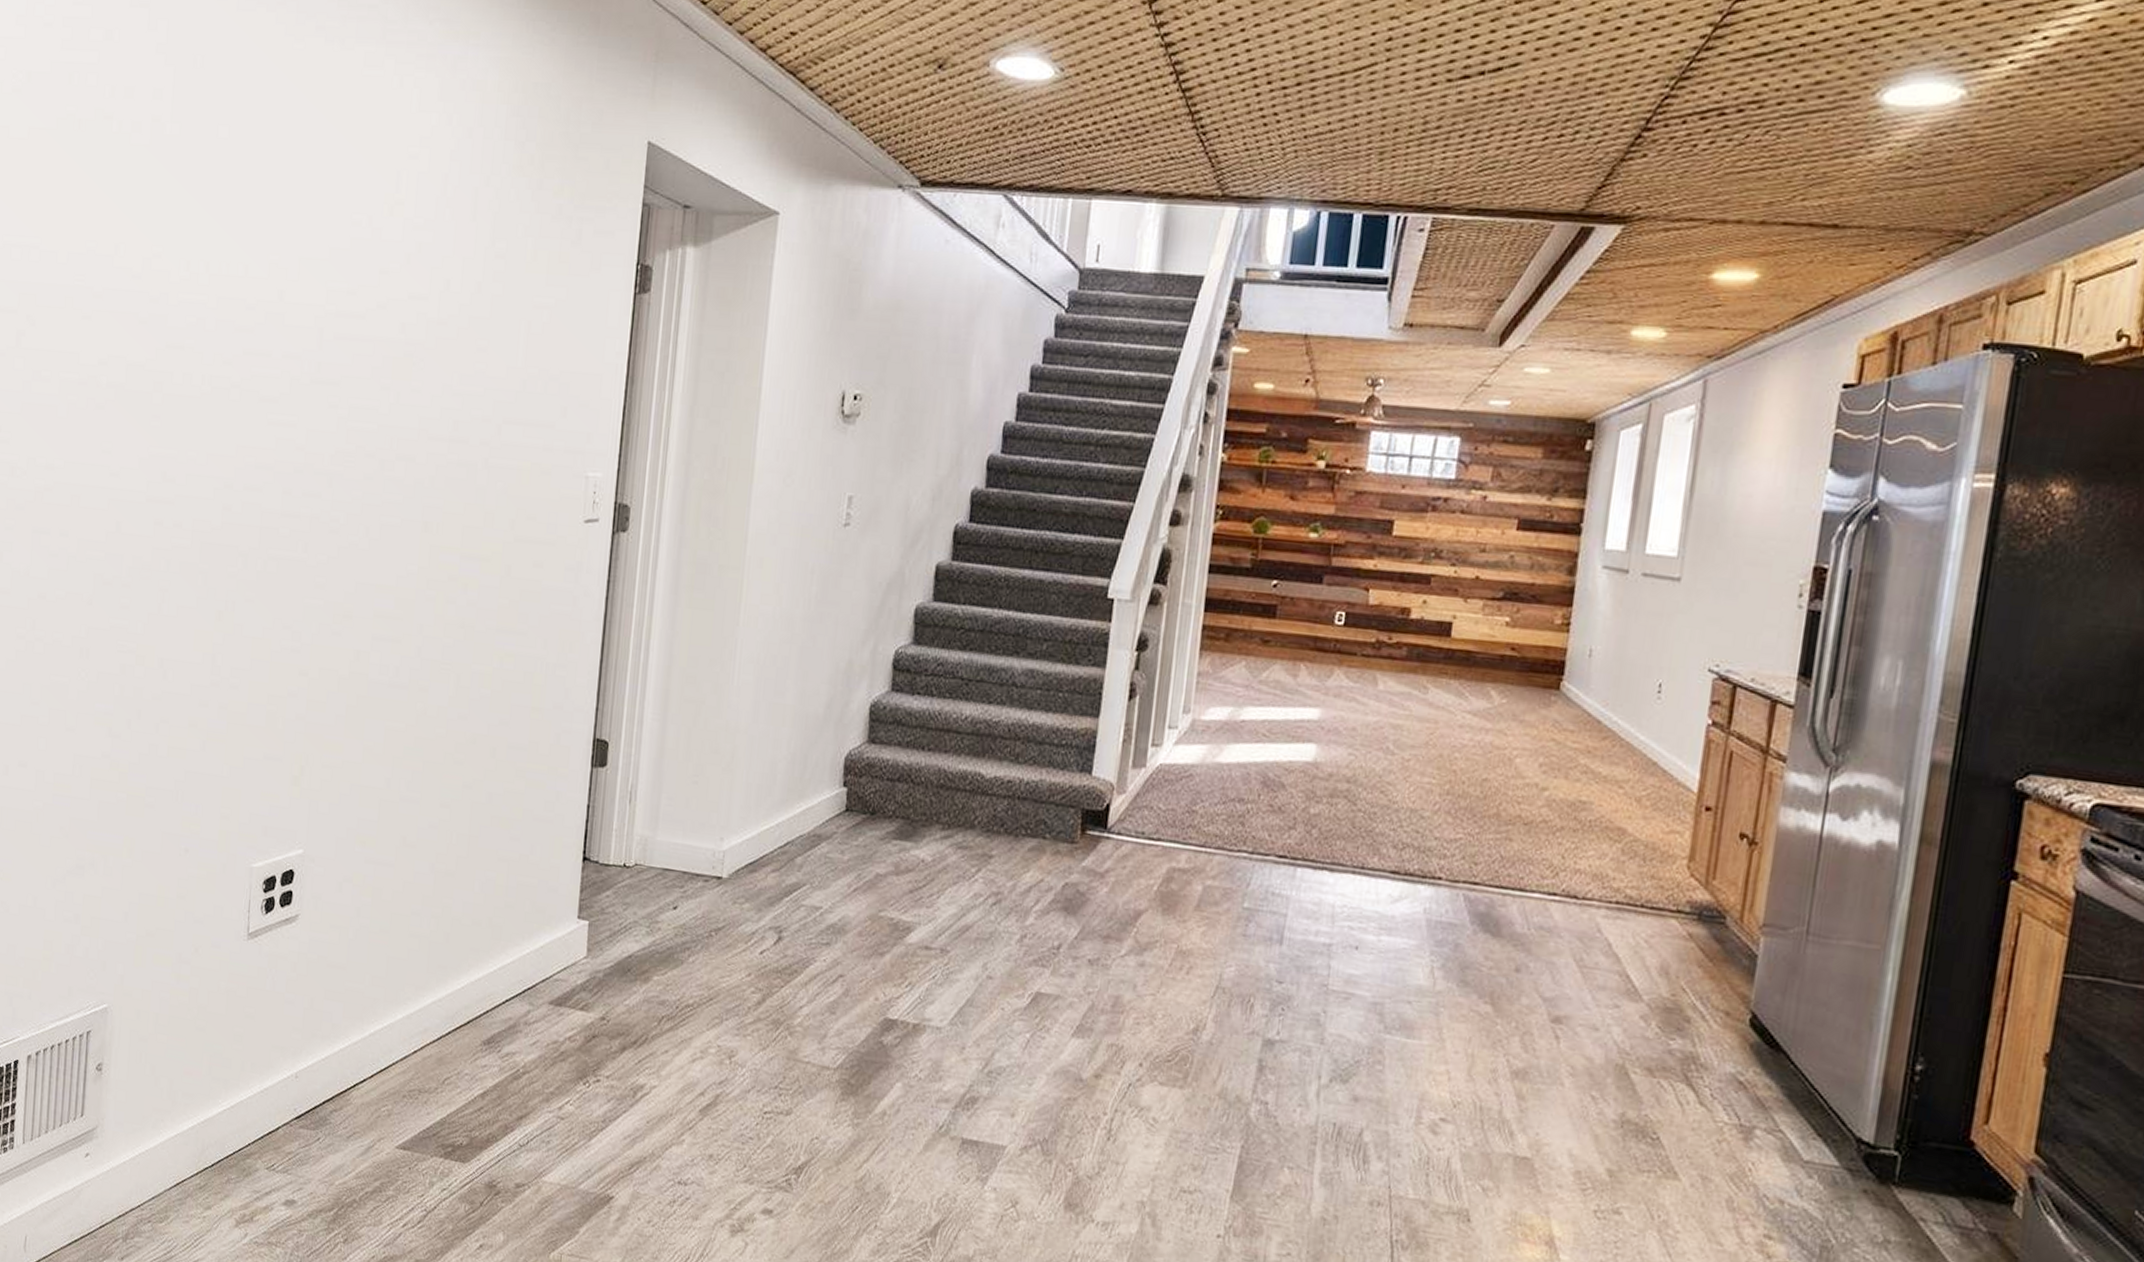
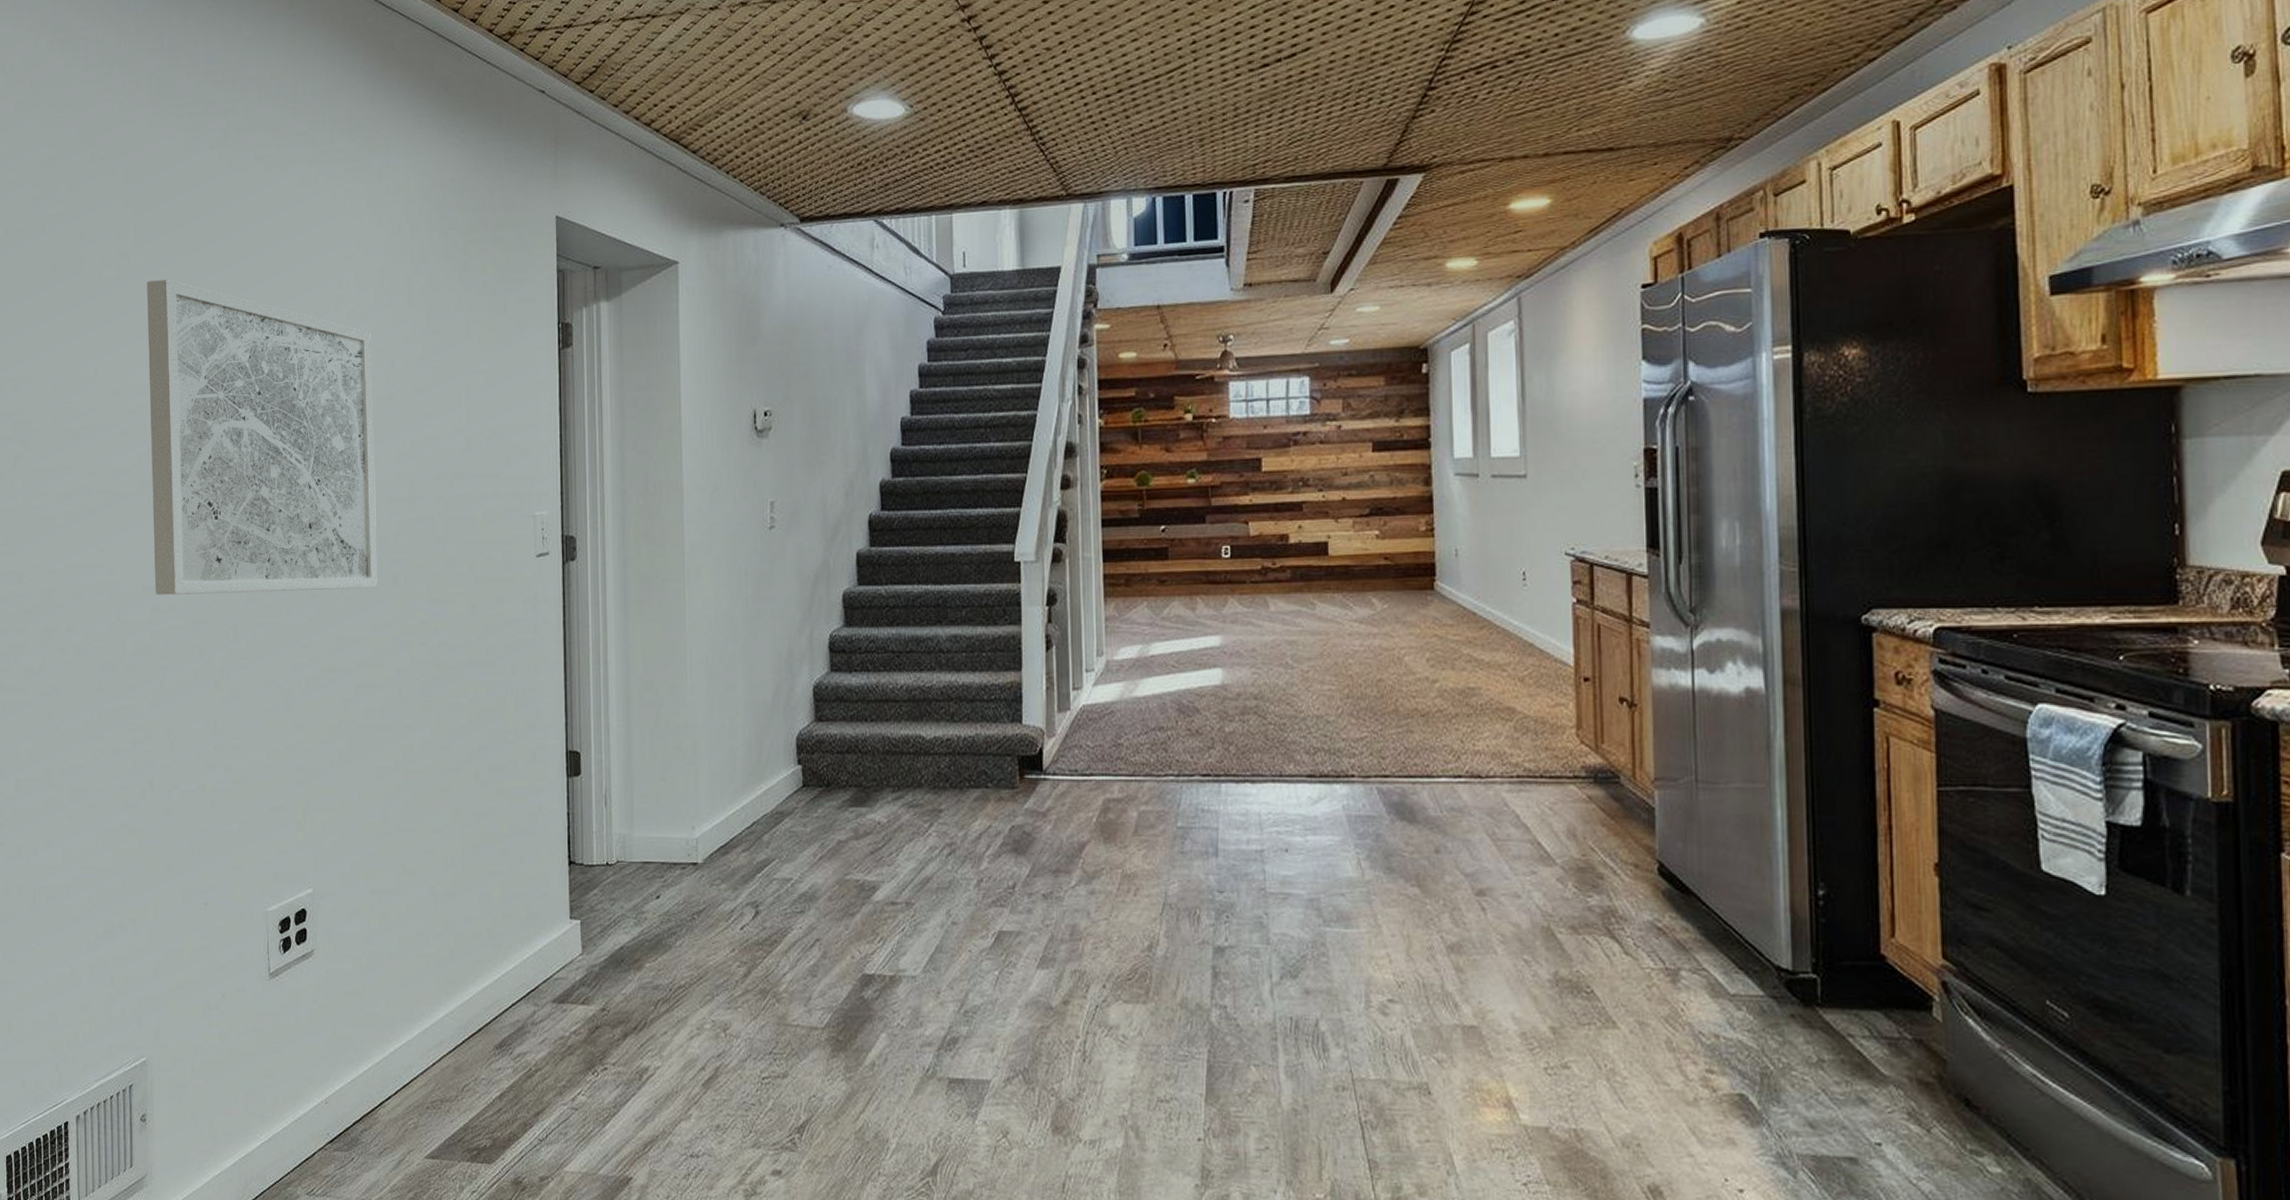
wall art: none [161,154,427,533] -> present [147,279,378,595]

